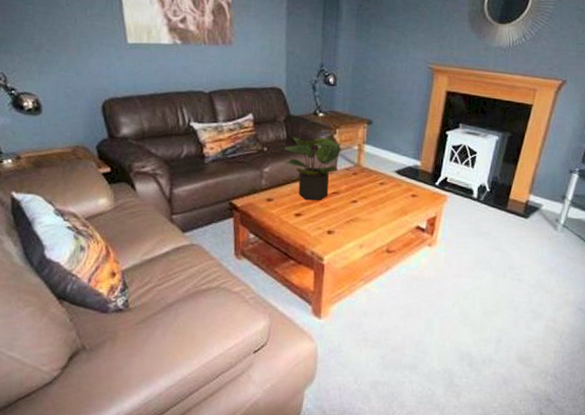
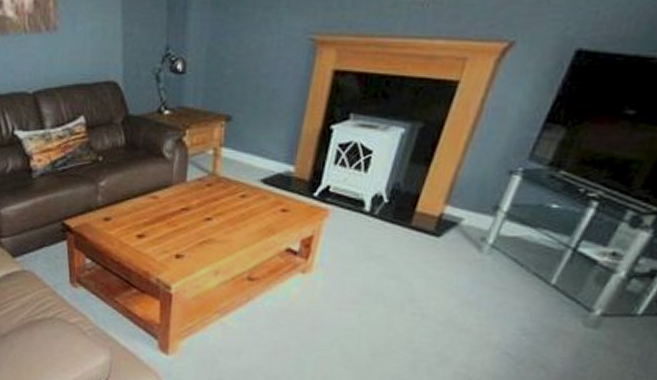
potted plant: present [283,135,342,201] -> none [121,140,193,219]

